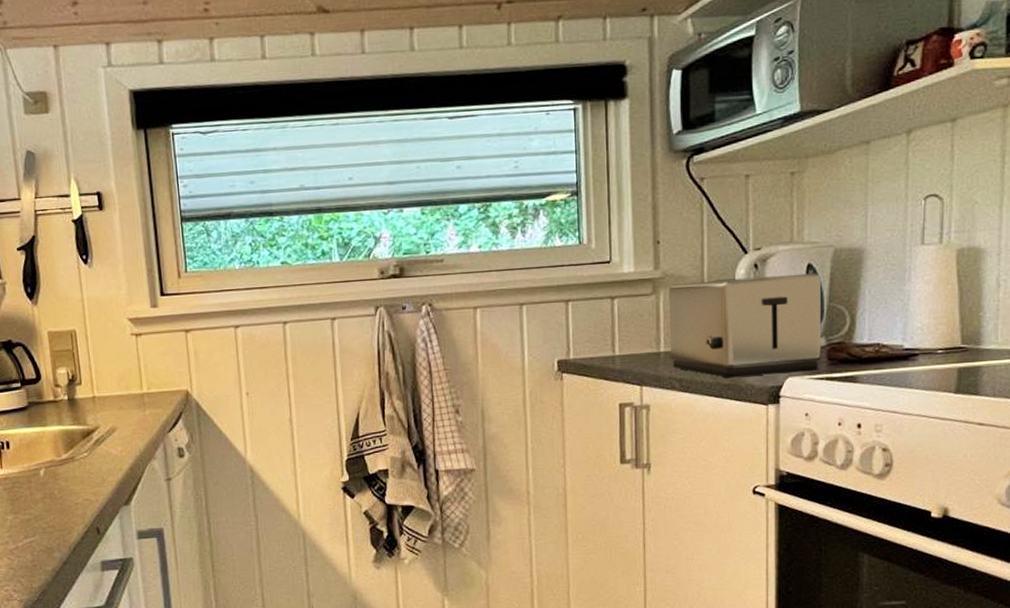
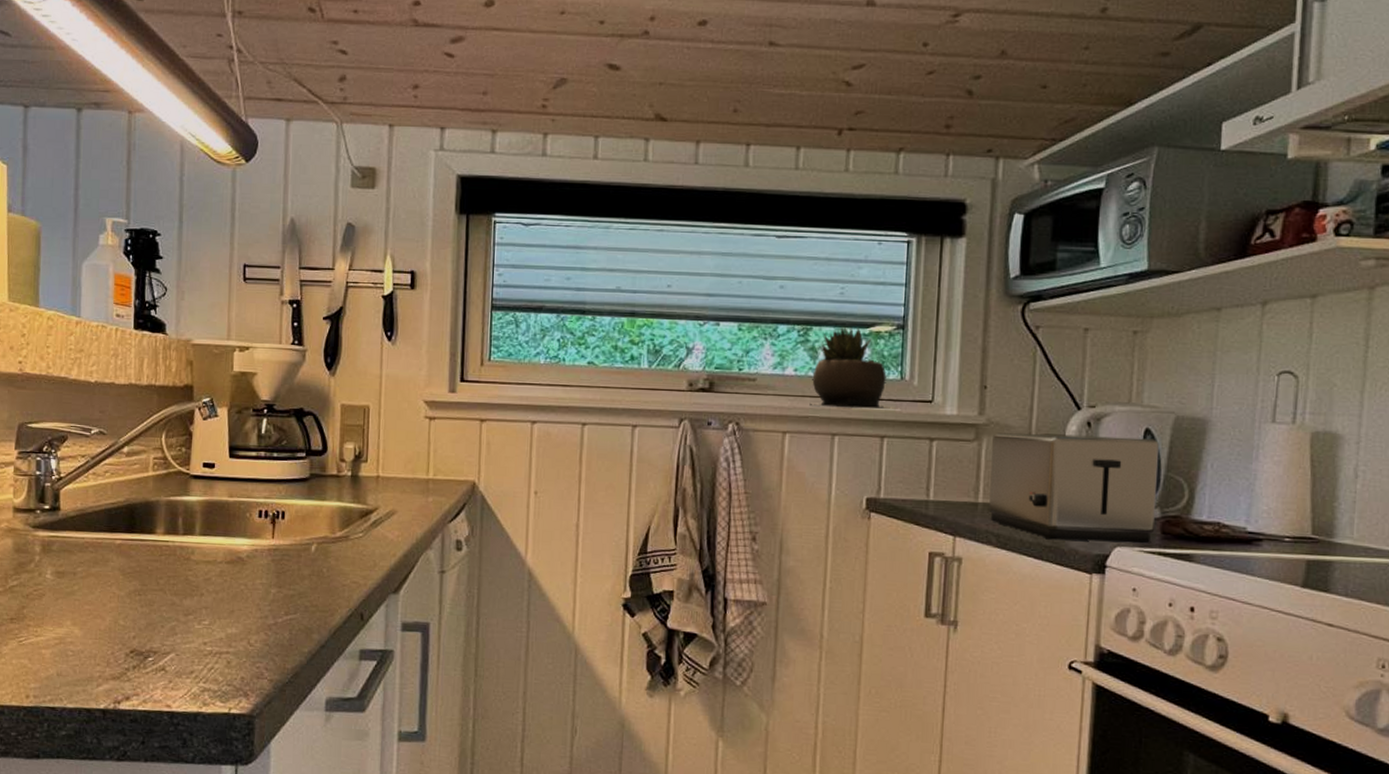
succulent plant: none [496,198,578,280] -> present [809,326,897,410]

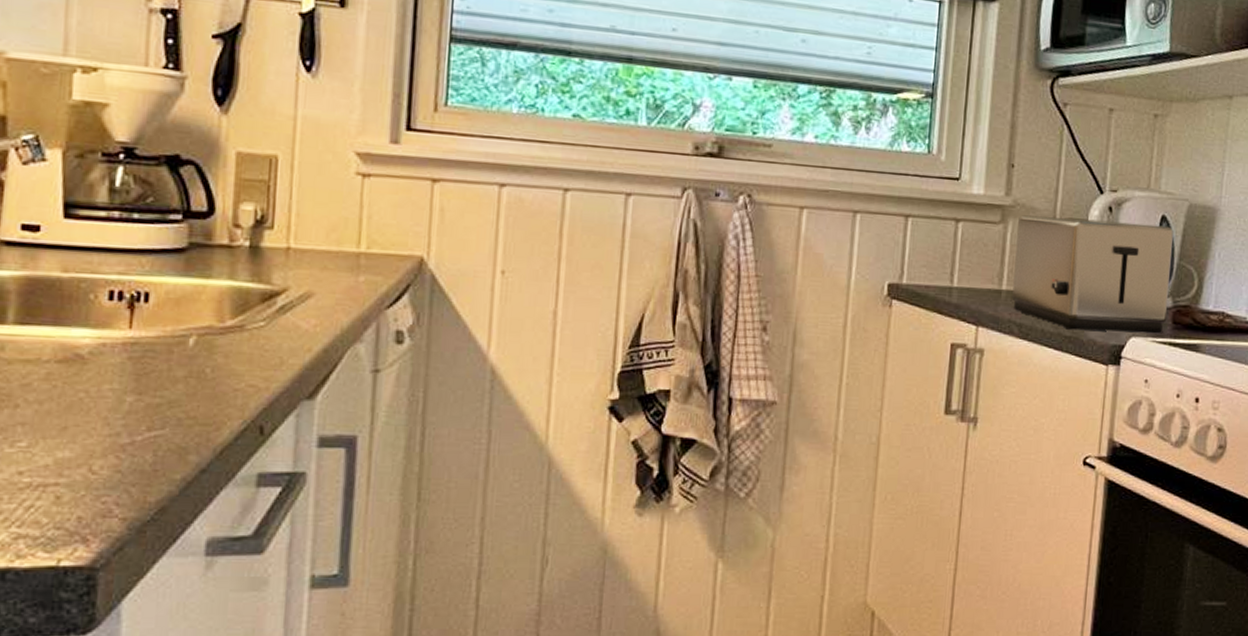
succulent plant: present [809,326,897,410] -> none [830,91,923,186]

